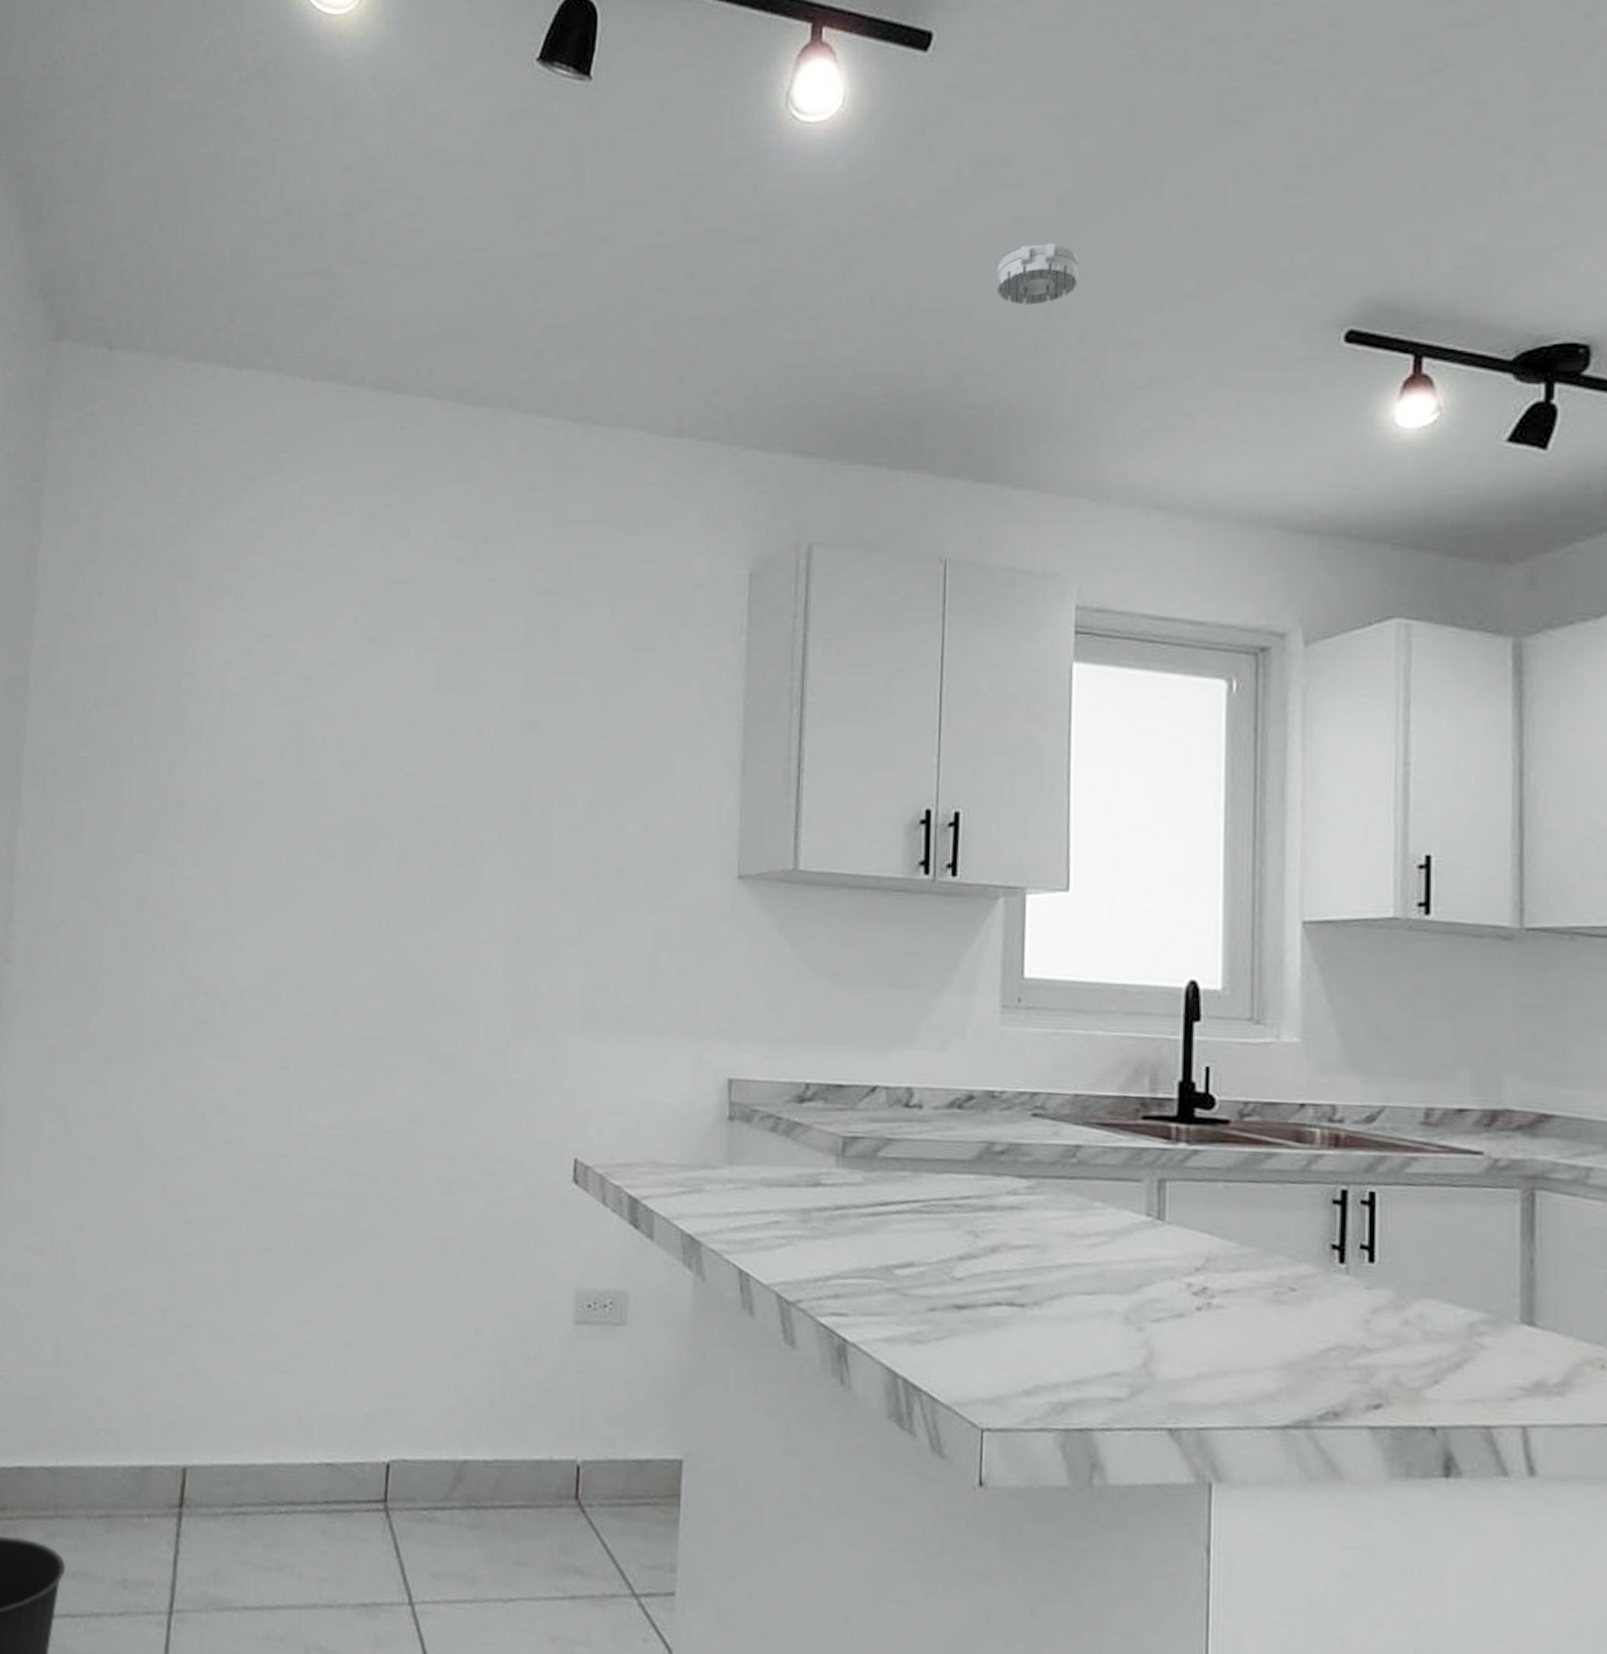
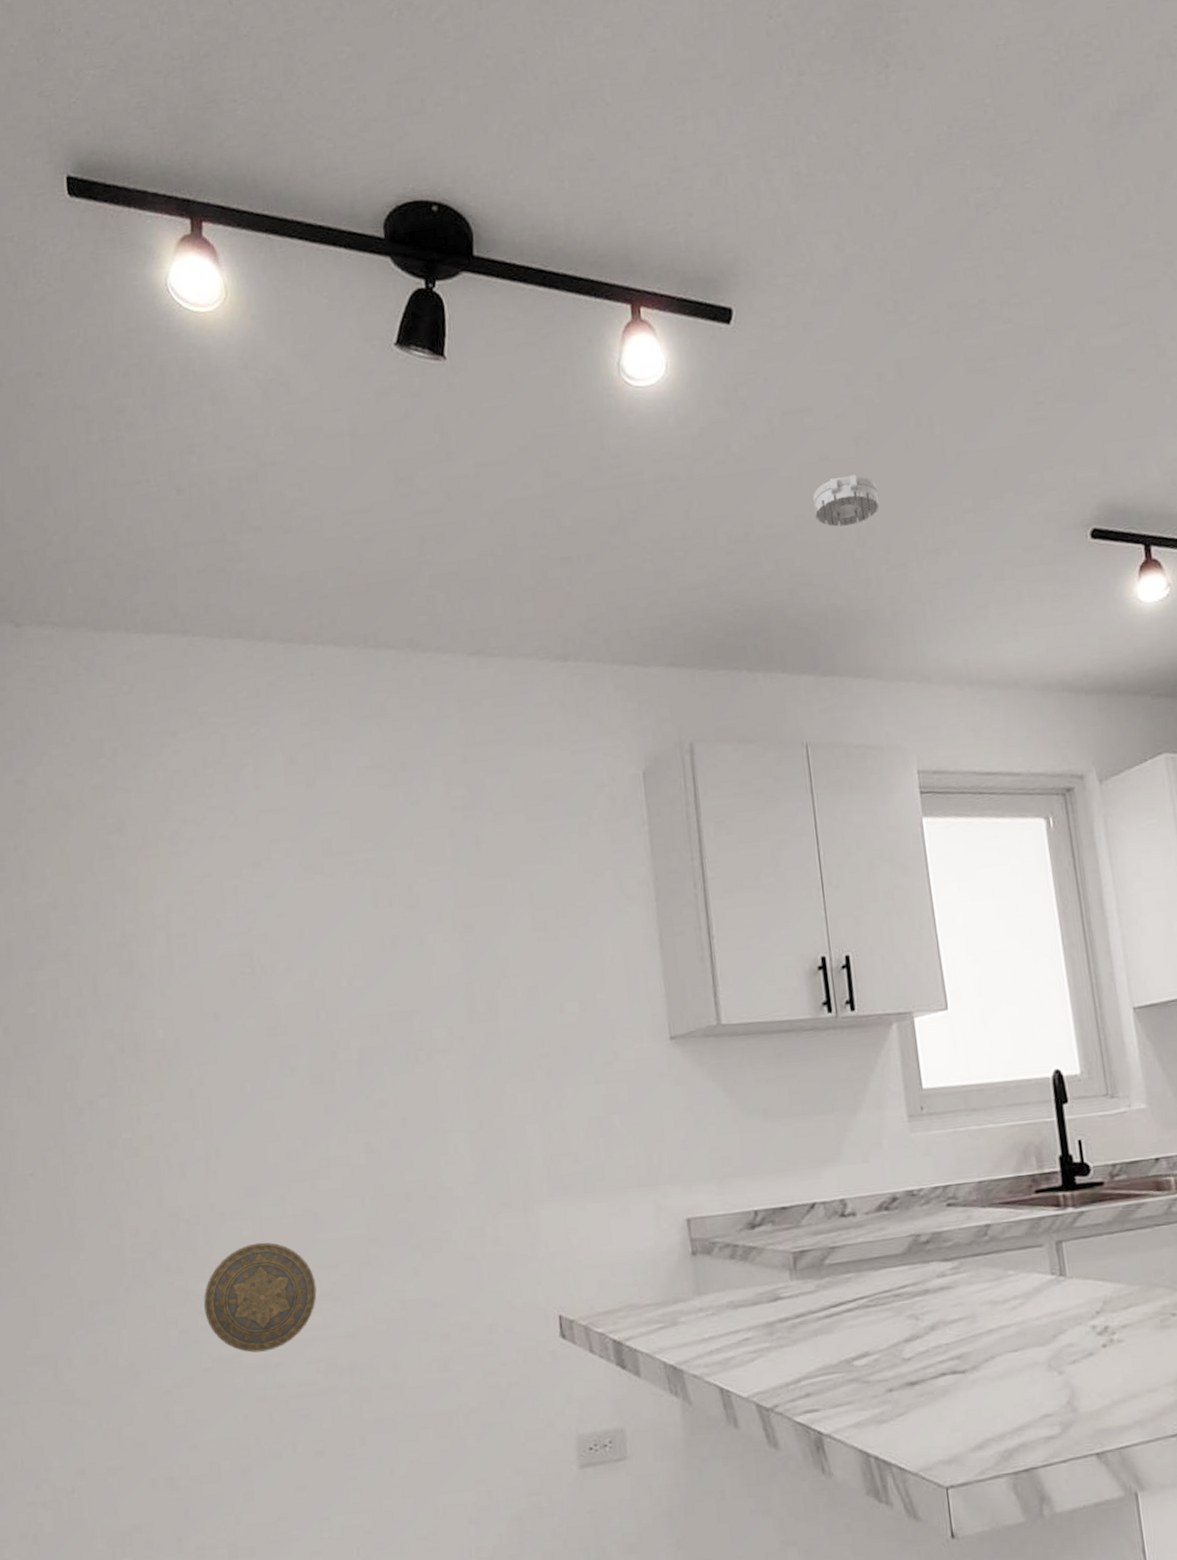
decorative plate: none [213,1027,327,1140] -> present [203,1242,317,1353]

